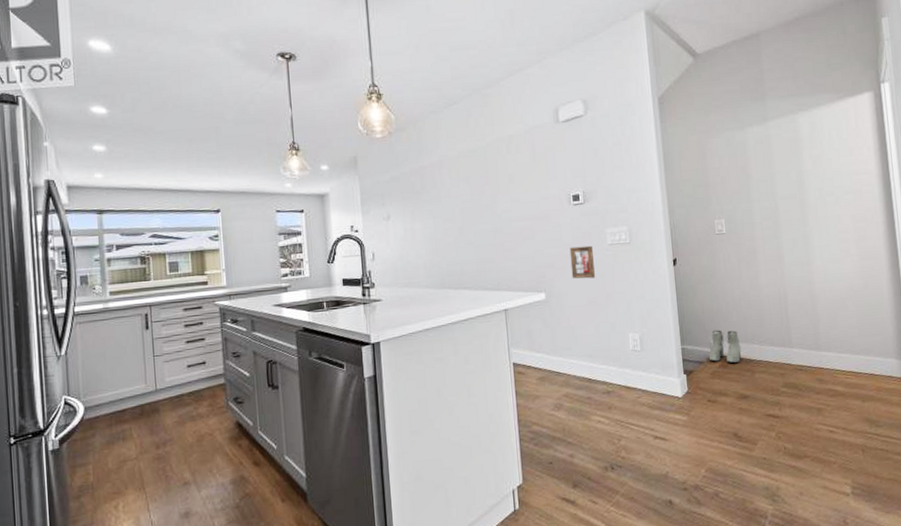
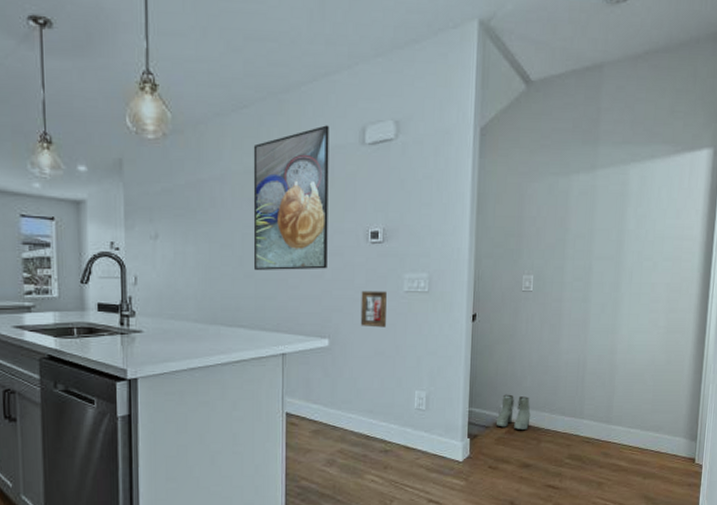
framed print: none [464,110,537,238] -> present [253,125,329,270]

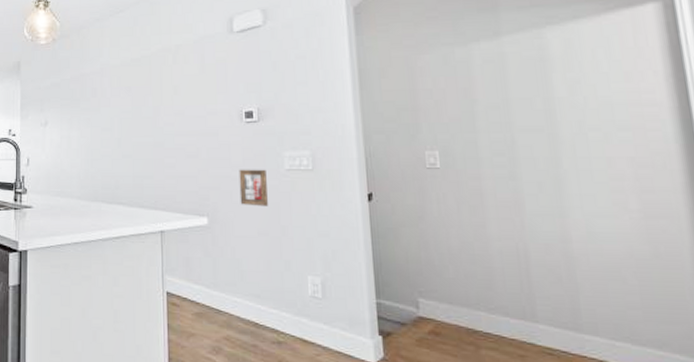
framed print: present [253,125,329,270] -> none [129,19,202,151]
boots: present [495,394,531,431] -> none [413,286,461,332]

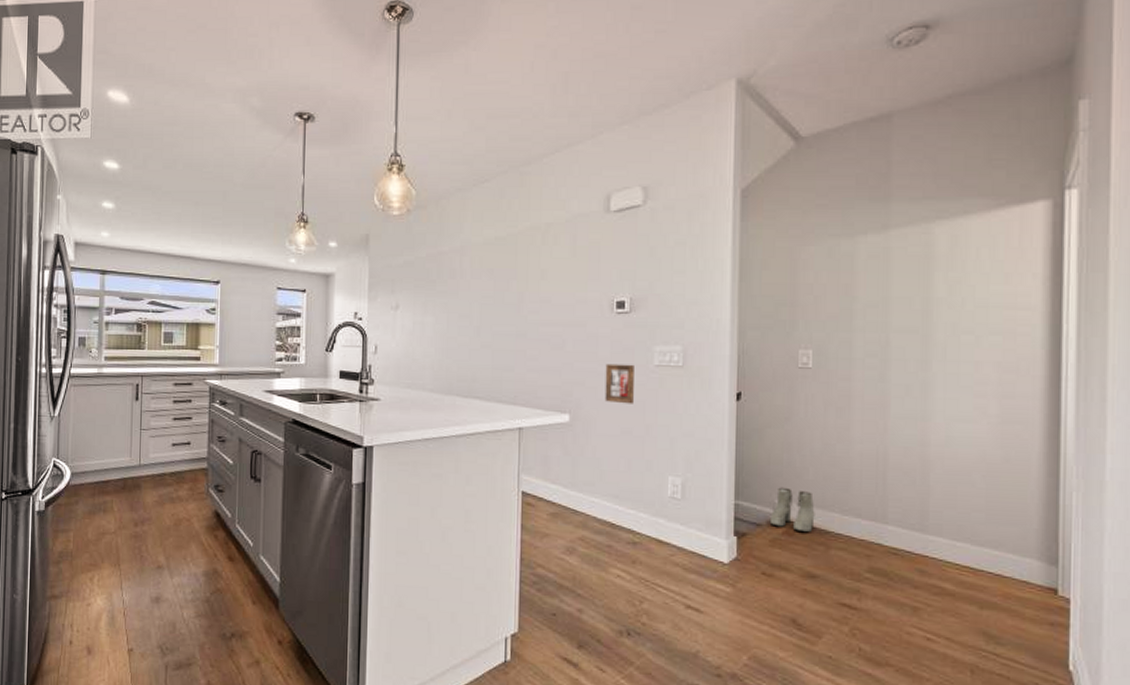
boots: none [413,286,461,332] -> present [769,487,815,533]

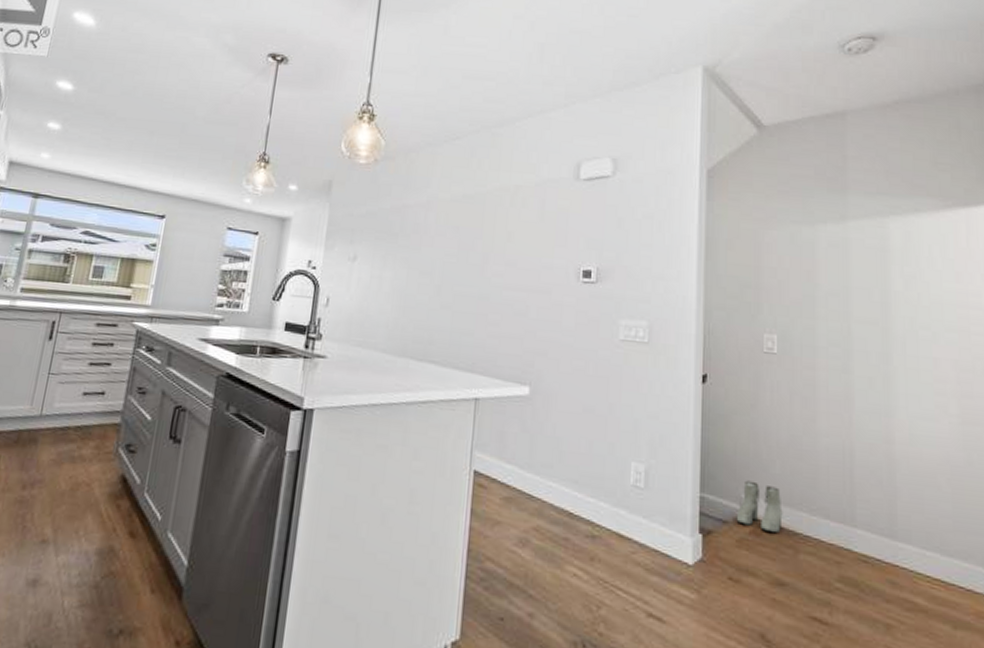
picture frame: present [604,363,634,404] -> none [567,334,599,380]

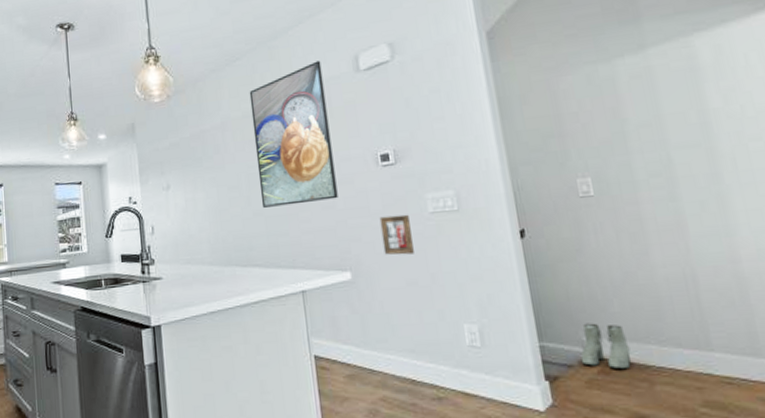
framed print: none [451,159,543,307] -> present [249,60,338,208]
picture frame: none [567,334,599,380] -> present [379,214,414,255]

